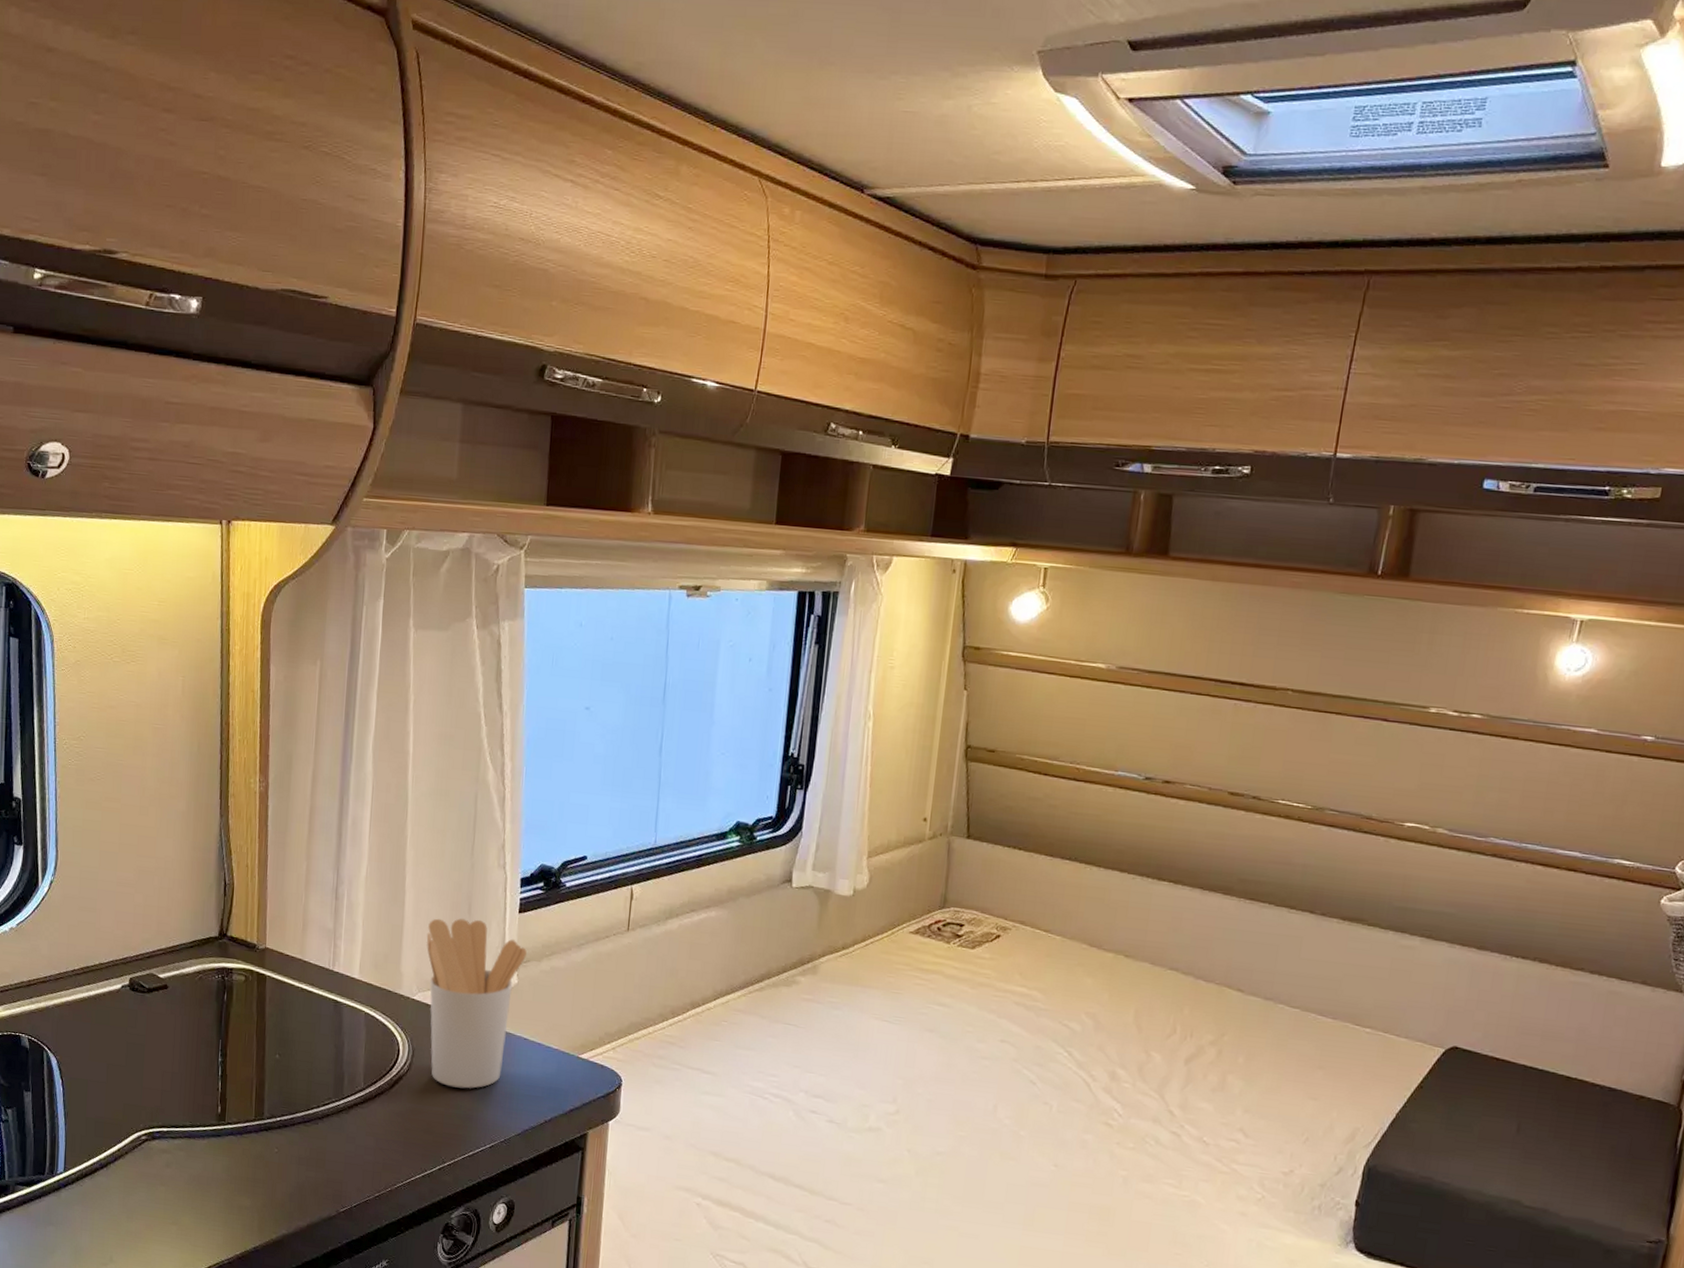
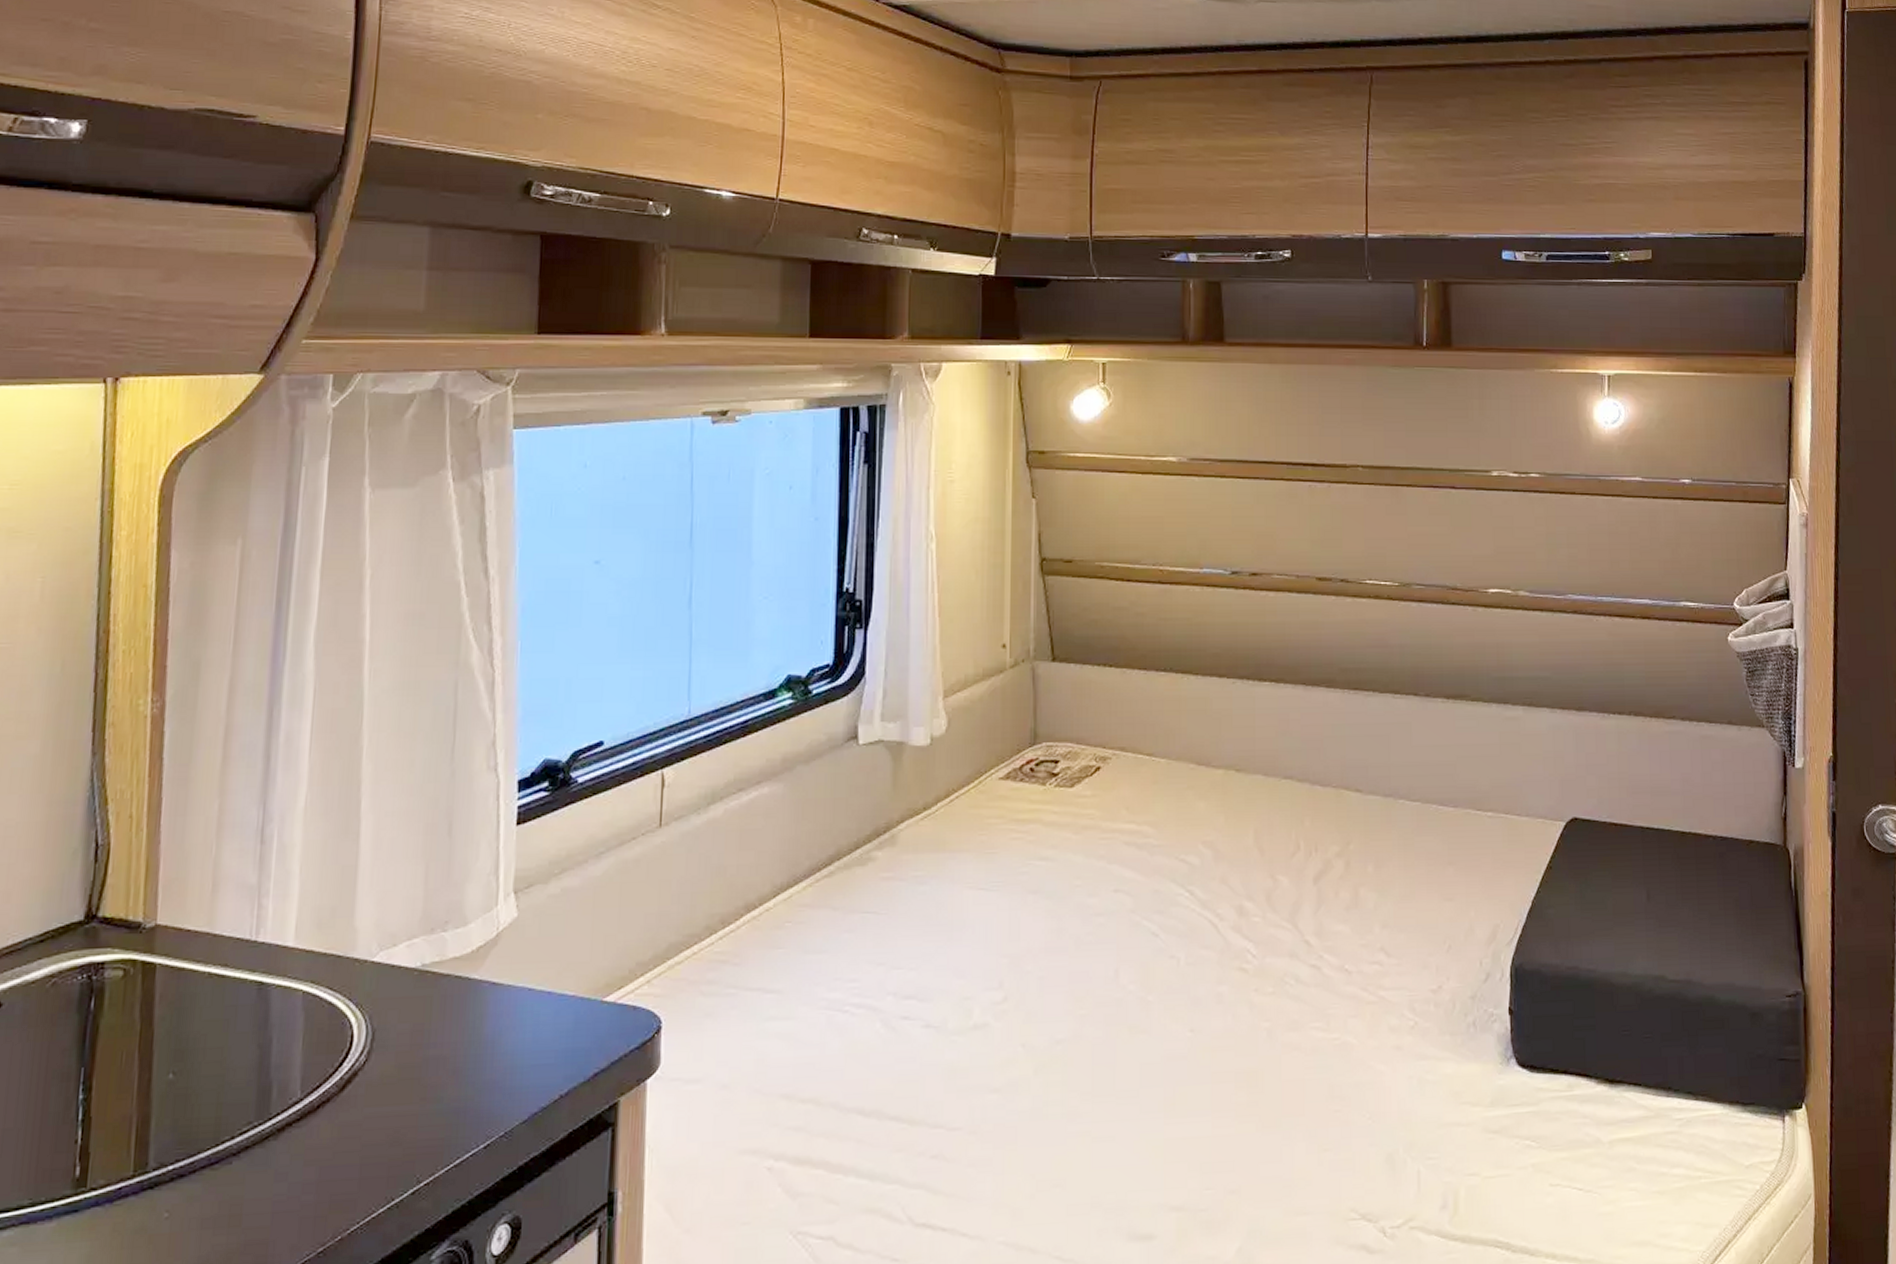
utensil holder: present [426,918,527,1089] -> none [390,841,528,1074]

